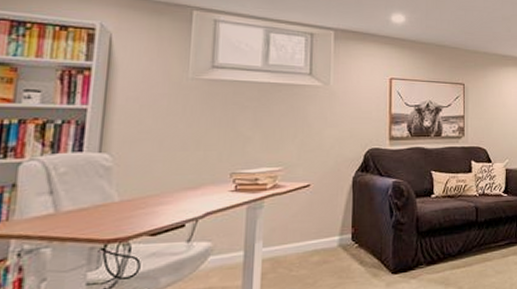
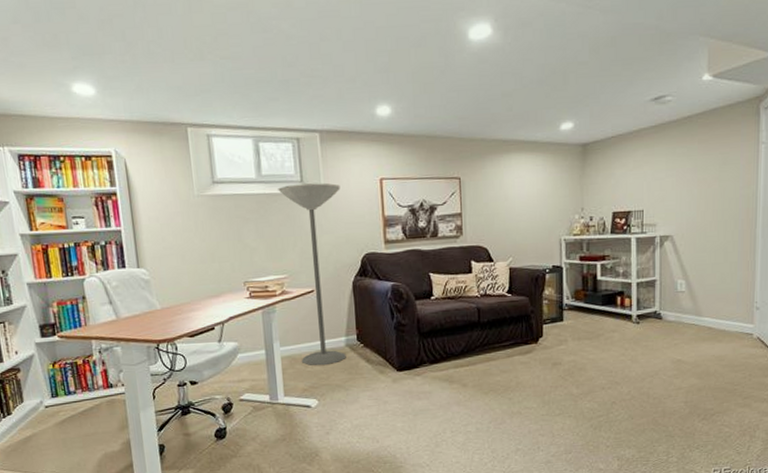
floor lamp: none [284,76,350,269] -> present [278,182,346,366]

